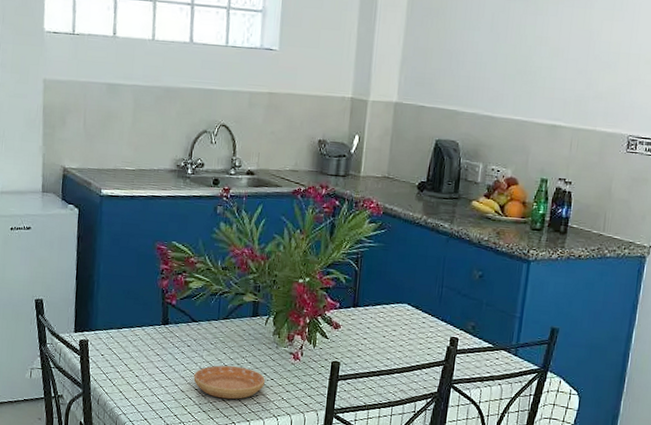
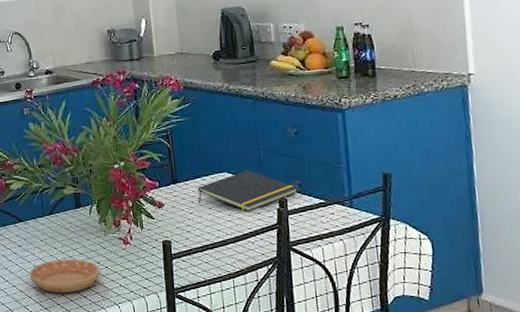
notepad: none [373,305,471,345] -> present [197,170,298,211]

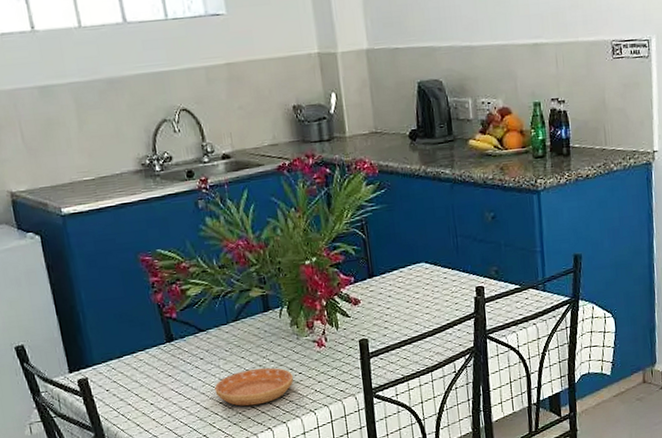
notepad: present [197,170,298,211] -> none [395,259,494,302]

